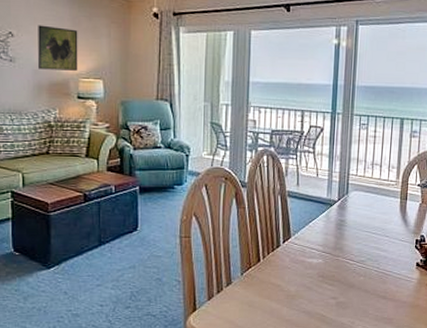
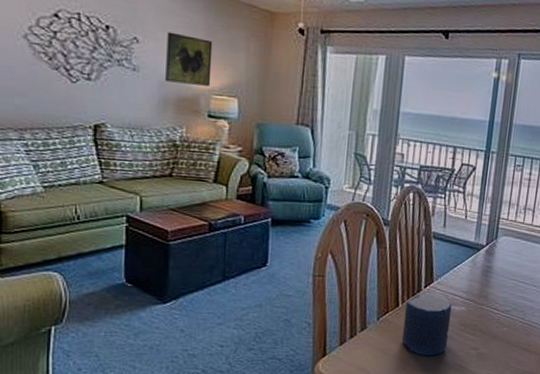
candle: none [265,247,310,306] -> present [402,292,452,355]

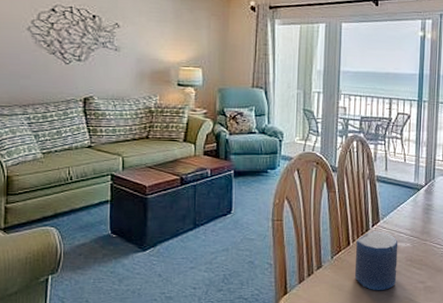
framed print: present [165,31,213,86] -> none [142,17,180,60]

